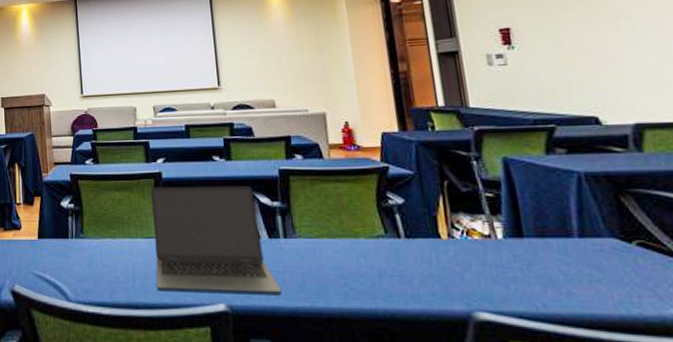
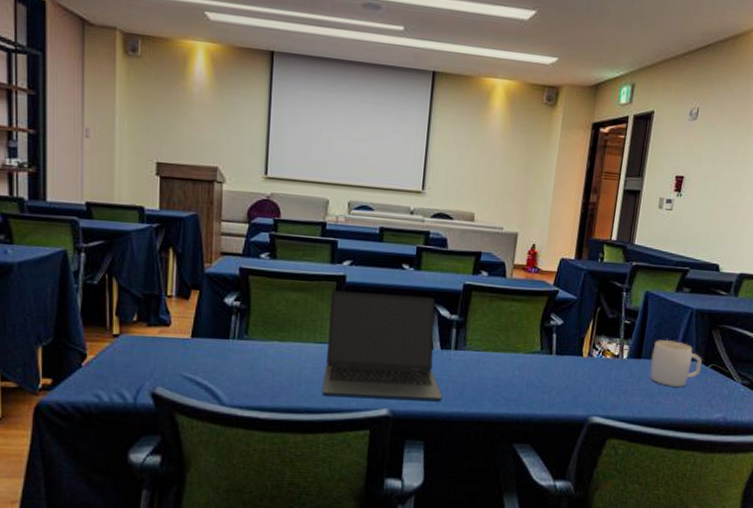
mug: none [535,212,622,273] -> present [649,339,702,388]

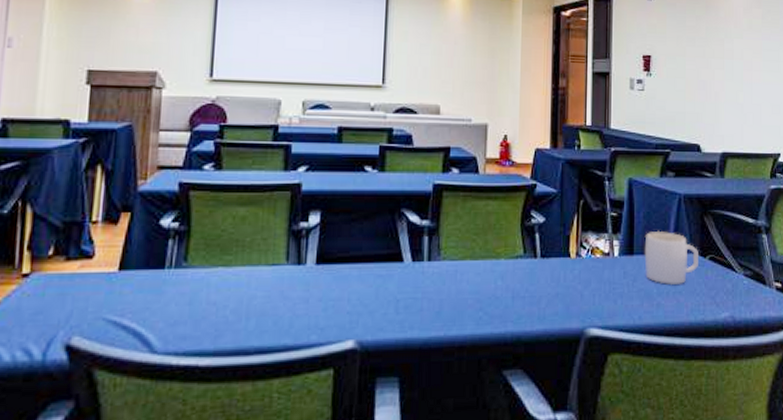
laptop: present [322,290,443,402] -> none [275,201,417,331]

